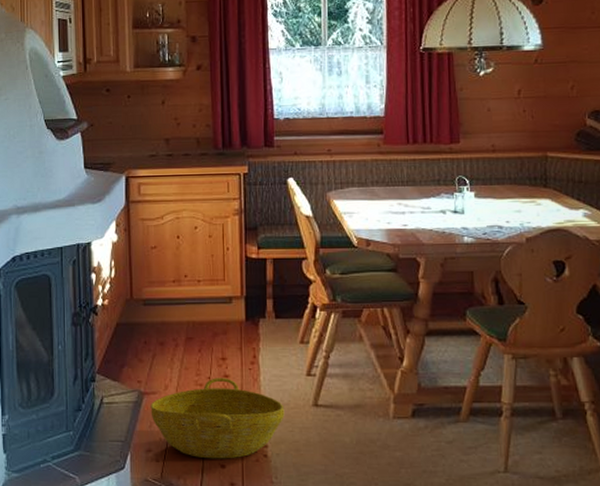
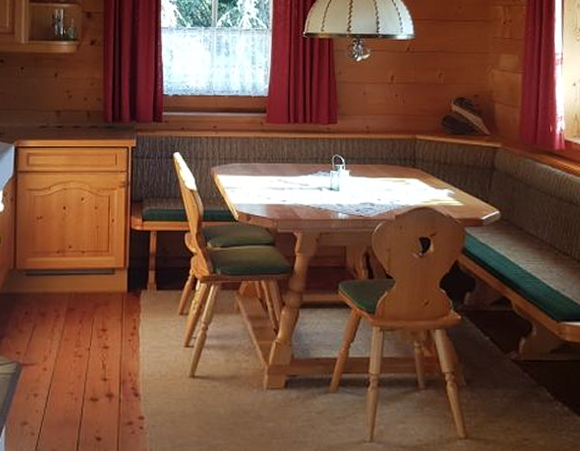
basket: present [150,378,285,459] -> none [28,349,162,432]

